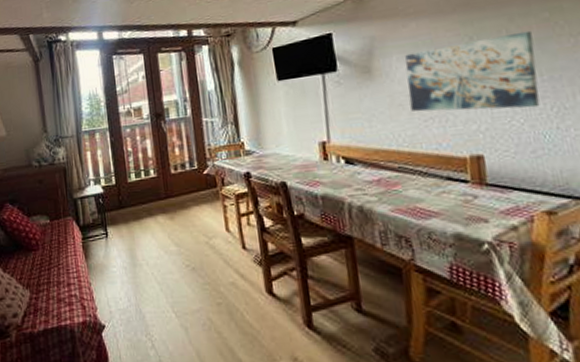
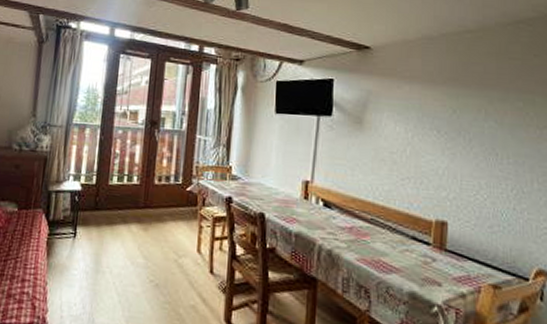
wall art: present [405,30,540,112] -> none [392,113,506,187]

